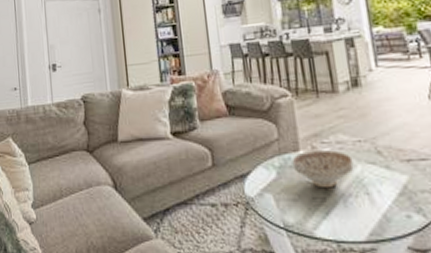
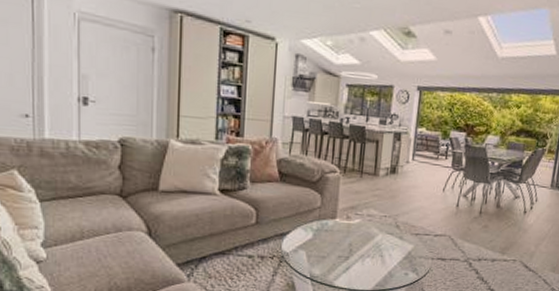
decorative bowl: present [291,150,354,189] -> none [327,219,377,250]

